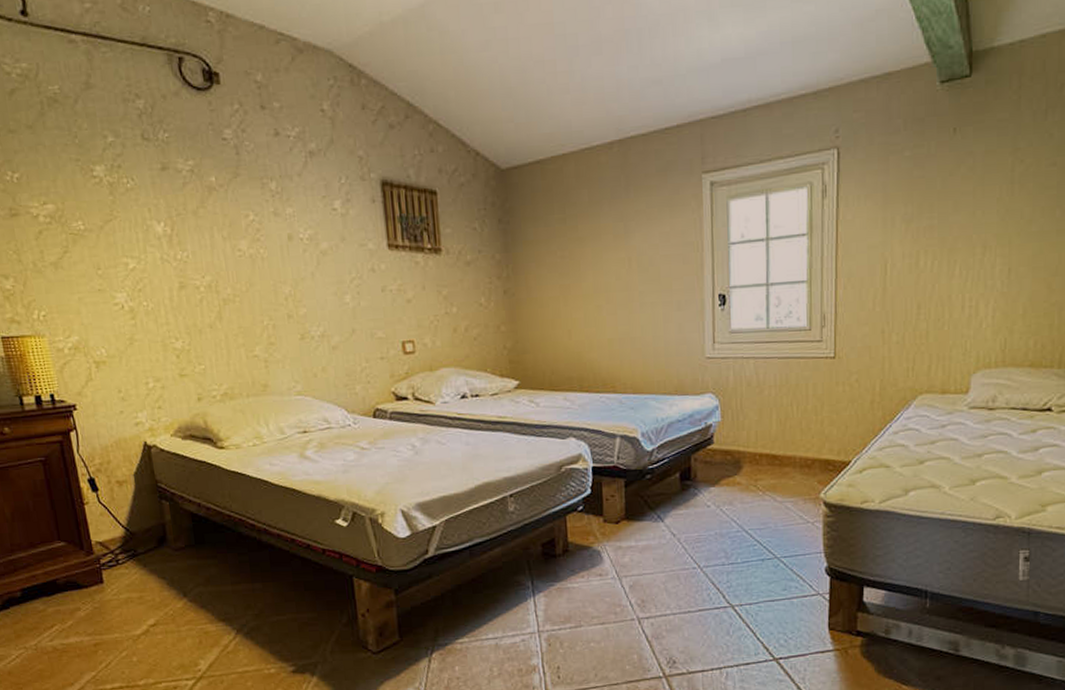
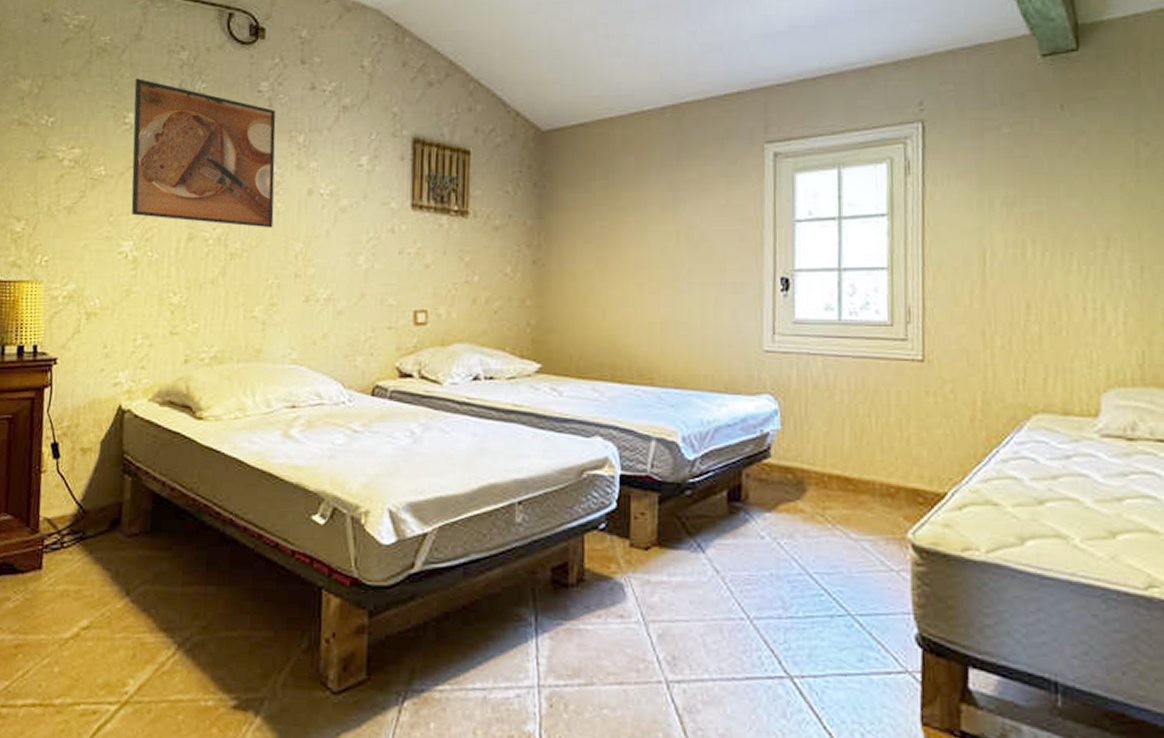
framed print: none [94,129,260,274] -> present [131,78,276,228]

